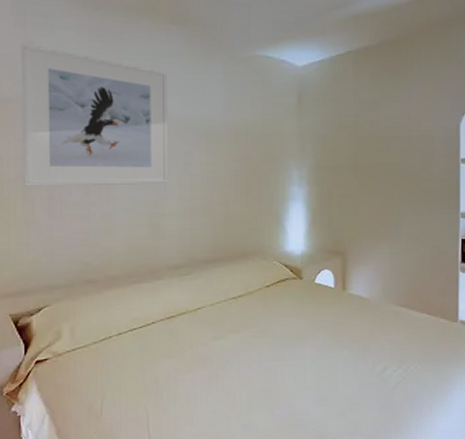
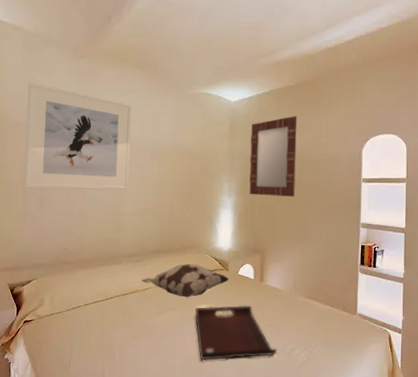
decorative pillow: none [191,274,305,316] -> present [141,264,230,298]
serving tray: none [263,320,366,391] -> present [195,305,278,361]
home mirror: none [324,83,381,184] -> present [249,116,297,197]

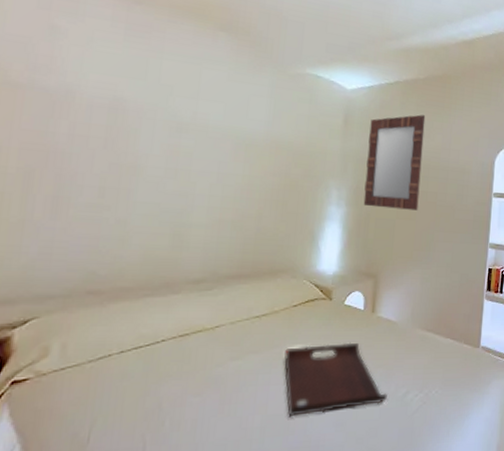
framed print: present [24,82,132,191] -> none [24,26,210,193]
decorative pillow: present [141,264,230,298] -> none [210,292,333,336]

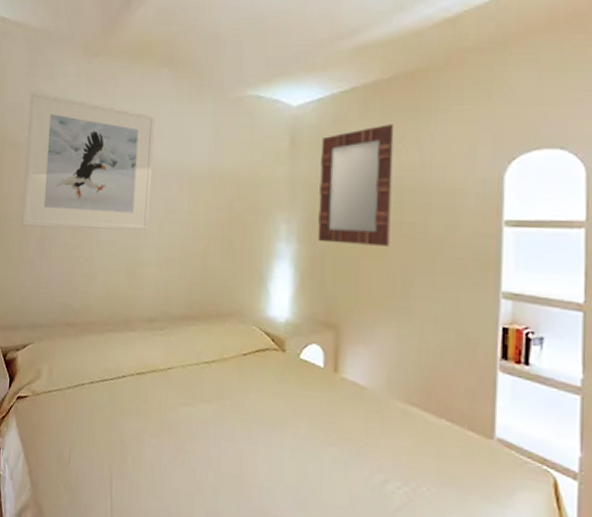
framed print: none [24,26,210,193] -> present [22,91,155,232]
serving tray: present [283,342,388,416] -> none [235,401,360,488]

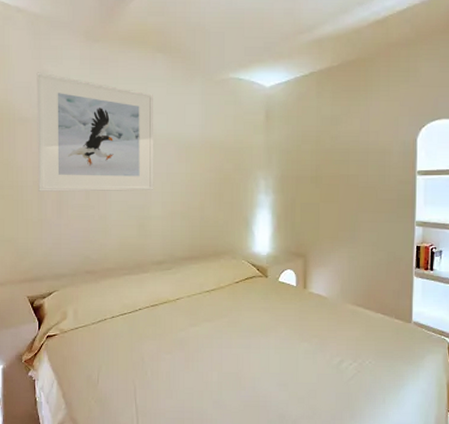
home mirror: present [317,124,394,246] -> none [289,101,342,193]

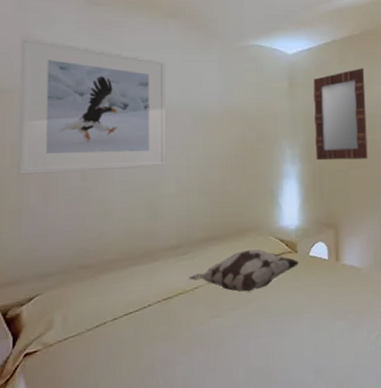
decorative pillow: none [172,271,269,308] -> present [189,249,300,292]
home mirror: none [289,101,342,193] -> present [313,68,368,161]

